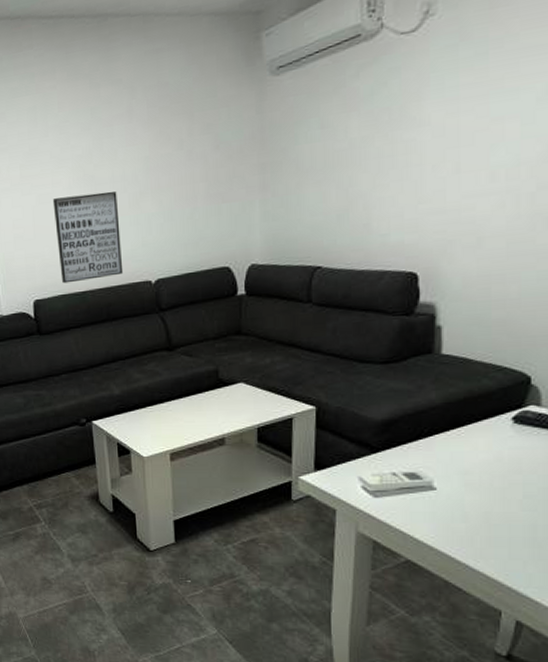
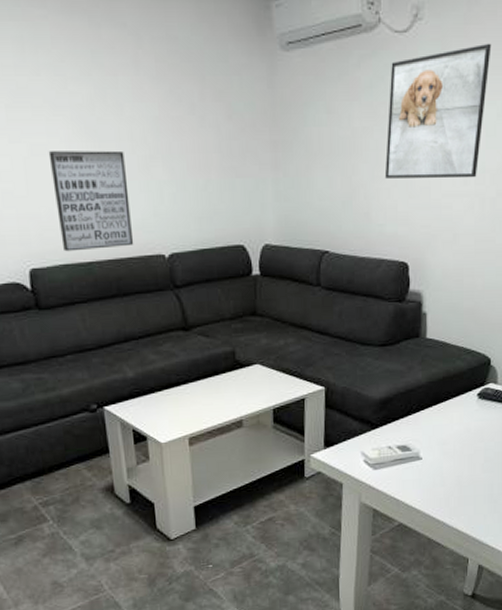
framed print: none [388,22,527,186] -> present [384,43,492,179]

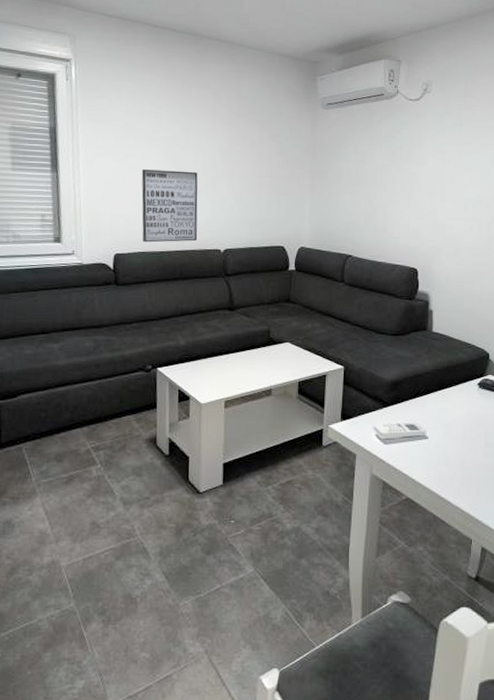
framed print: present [384,43,492,179] -> none [399,110,484,207]

